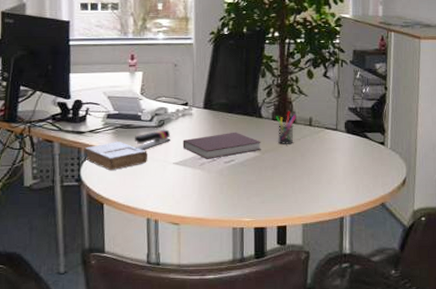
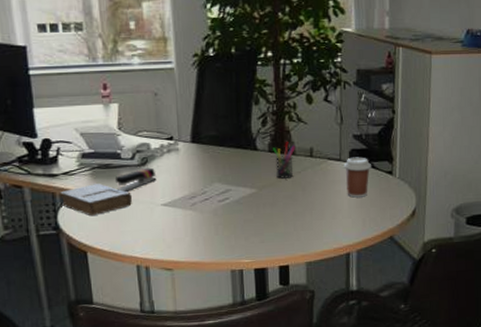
notebook: present [182,132,261,159] -> none [170,167,258,199]
coffee cup: none [339,127,366,165] -> present [343,157,372,198]

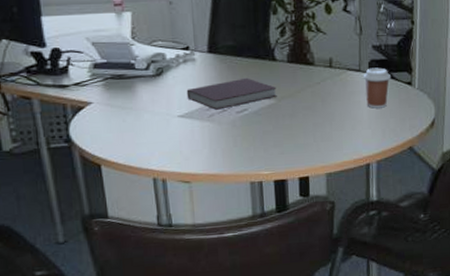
book: present [60,184,132,217] -> none [71,95,147,129]
stapler: present [114,167,157,192] -> none [128,78,173,103]
notebook: none [170,167,258,199] -> present [186,77,277,110]
pen holder: present [273,141,295,179] -> none [292,51,314,89]

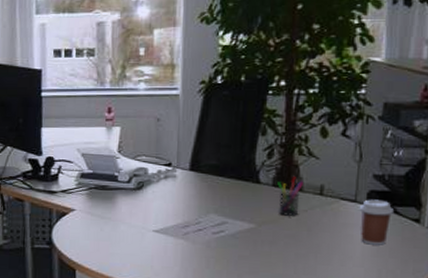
notebook: present [186,77,277,110] -> none [164,198,258,229]
pen holder: none [292,51,314,89] -> present [277,175,303,216]

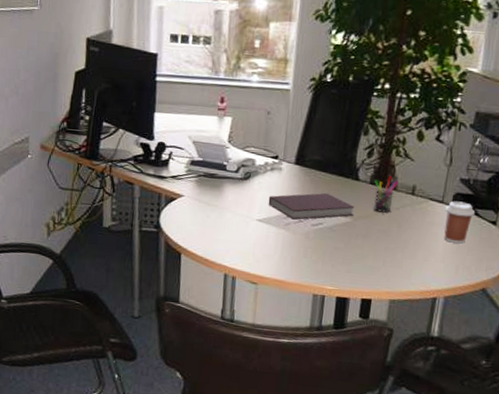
notebook: none [164,198,258,229] -> present [268,192,355,220]

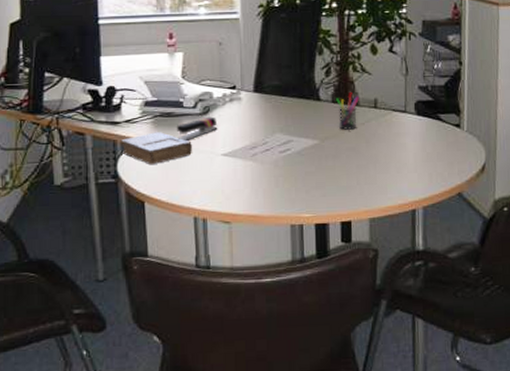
book: none [166,190,230,221] -> present [121,132,192,165]
stapler: none [217,182,257,203] -> present [176,116,218,141]
notebook: present [268,192,355,220] -> none [231,117,321,149]
coffee cup: present [444,201,476,244] -> none [409,109,439,151]

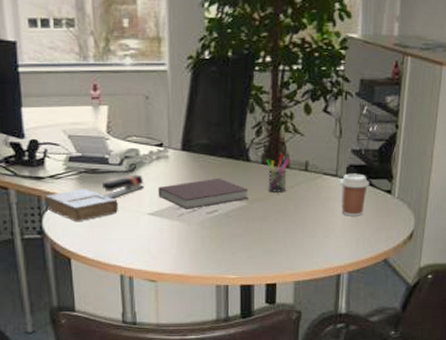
notebook: none [231,117,321,149] -> present [158,178,249,209]
coffee cup: none [409,109,439,151] -> present [340,173,370,216]

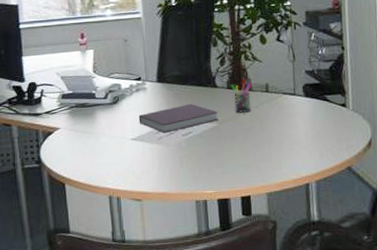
book: present [46,189,118,222] -> none [43,121,105,151]
stapler: present [101,174,144,198] -> none [90,105,127,128]
coffee cup: present [340,173,370,216] -> none [298,91,326,130]

